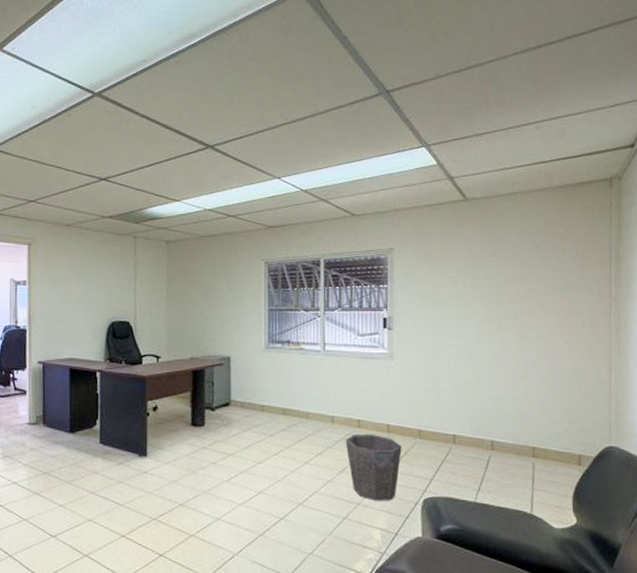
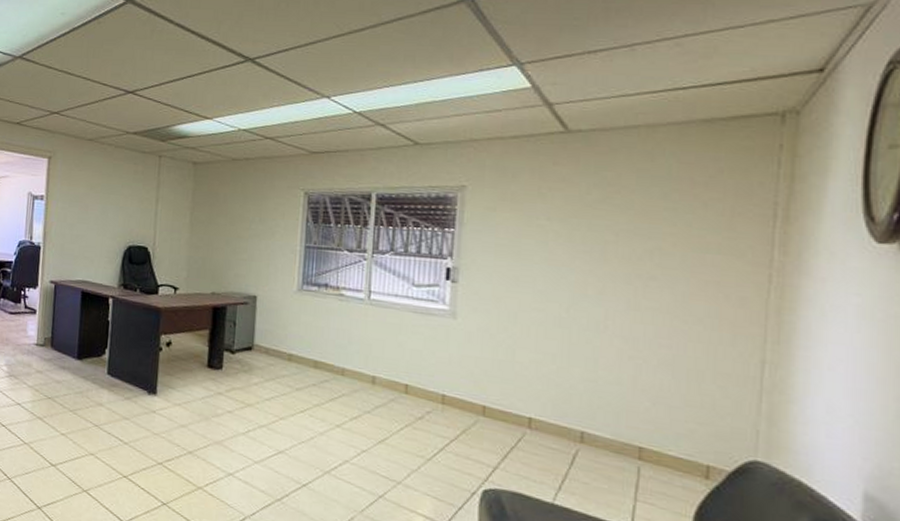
waste bin: present [345,435,402,501] -> none [387,401,460,485]

